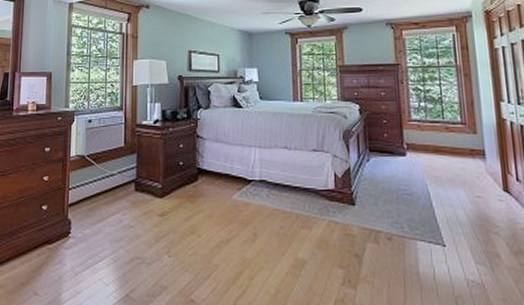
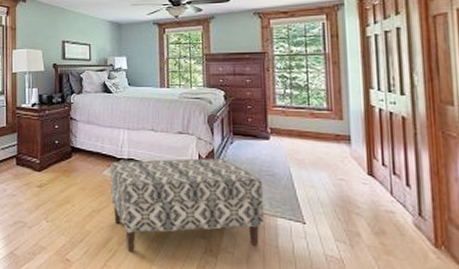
bench: none [239,177,405,288] -> present [109,158,265,253]

